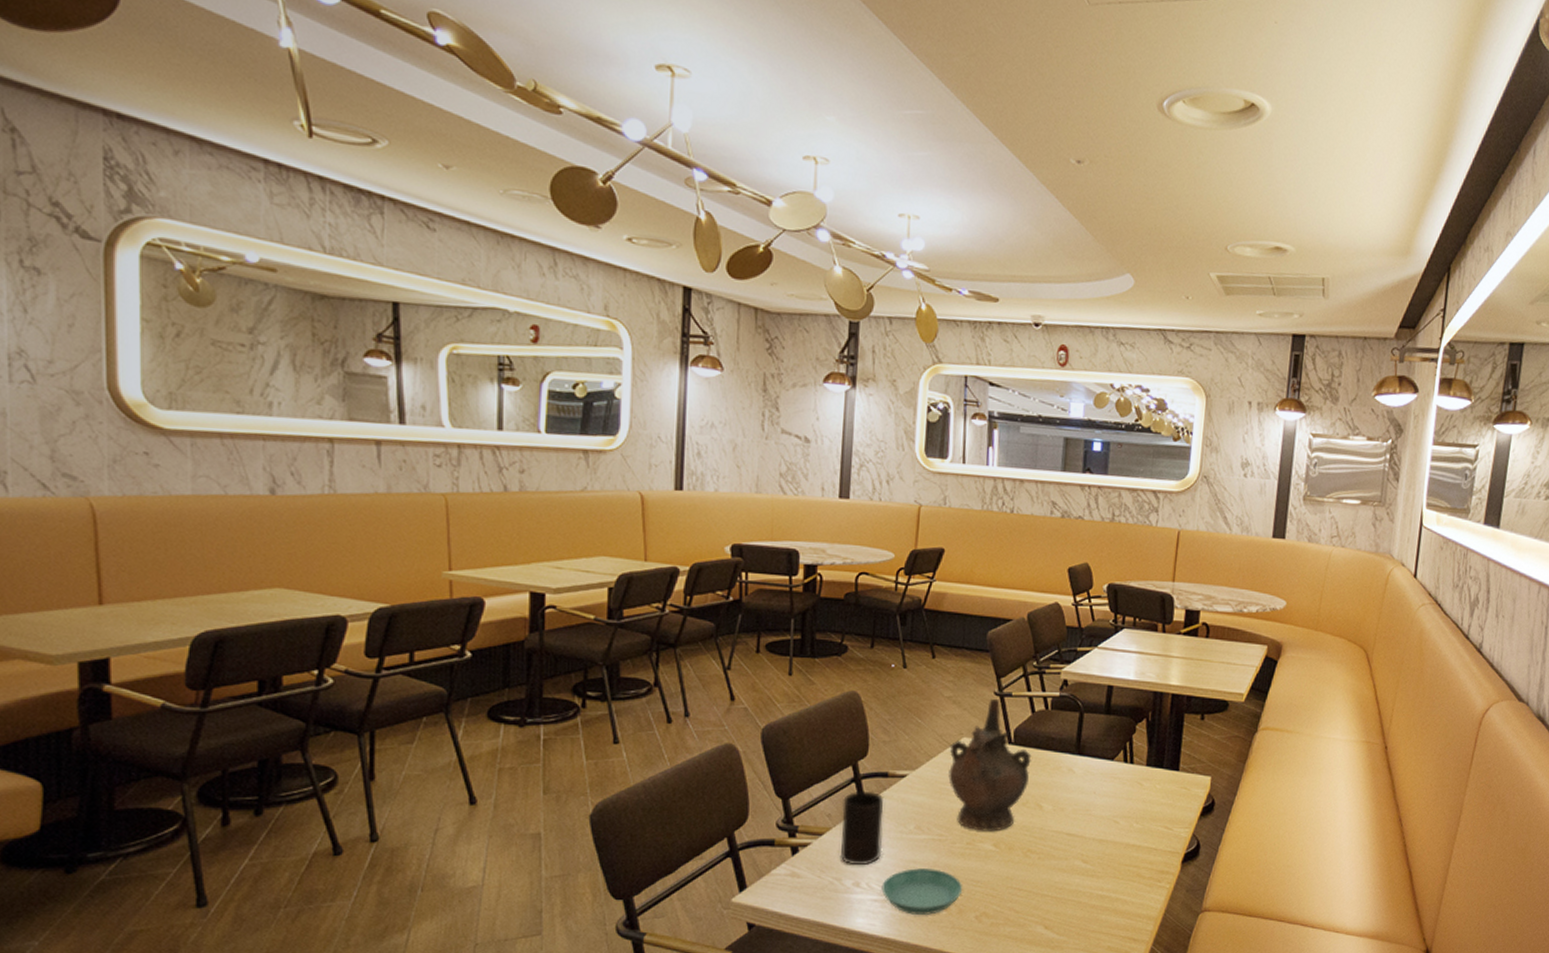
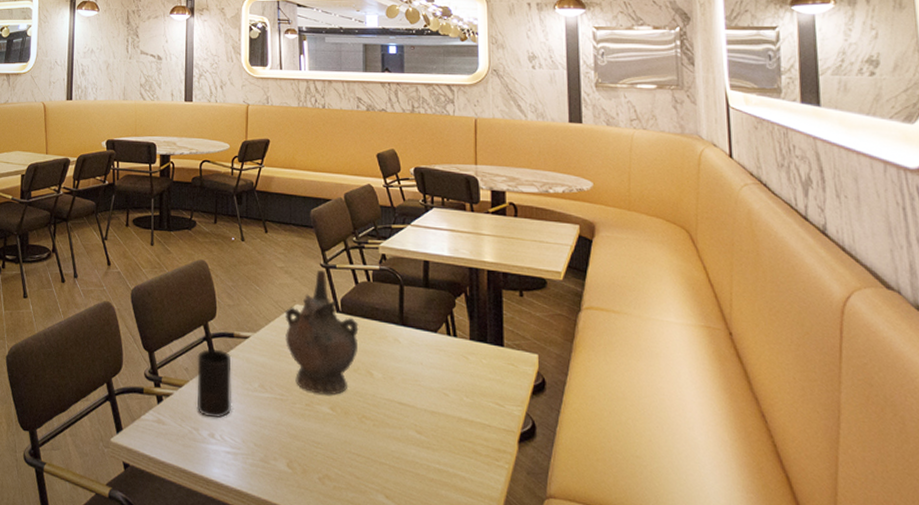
saucer: present [881,868,963,915] -> none [233,424,305,472]

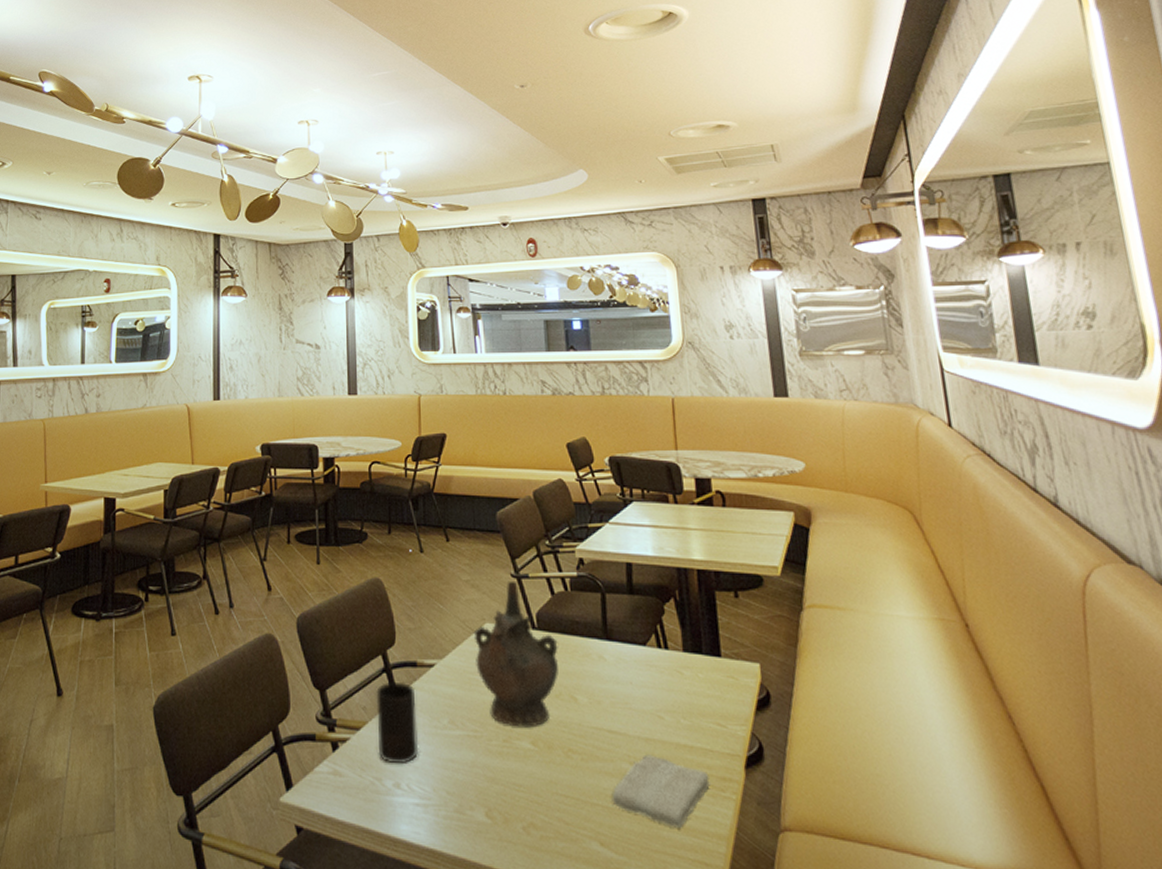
washcloth: none [398,425,486,489] -> present [612,754,710,828]

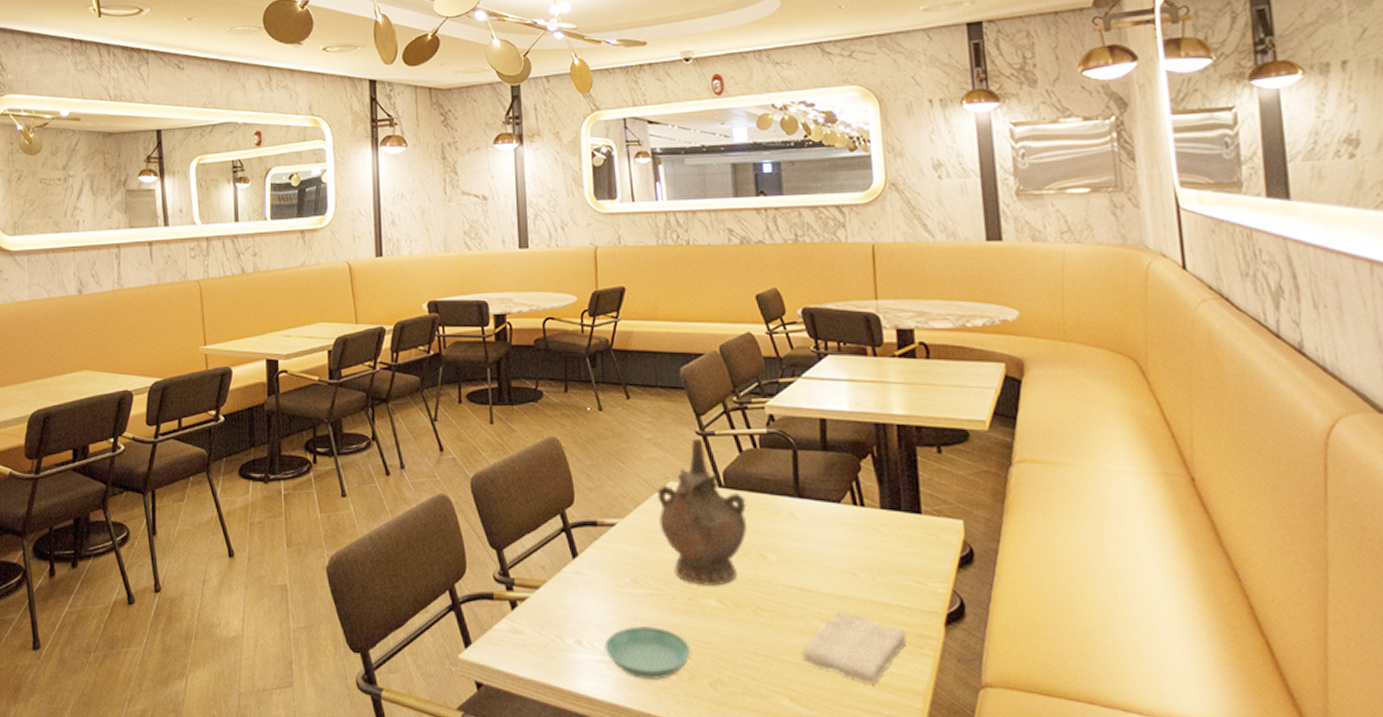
cup: present [376,681,419,765] -> none [555,540,601,623]
saucer: none [422,768,506,824] -> present [604,626,692,680]

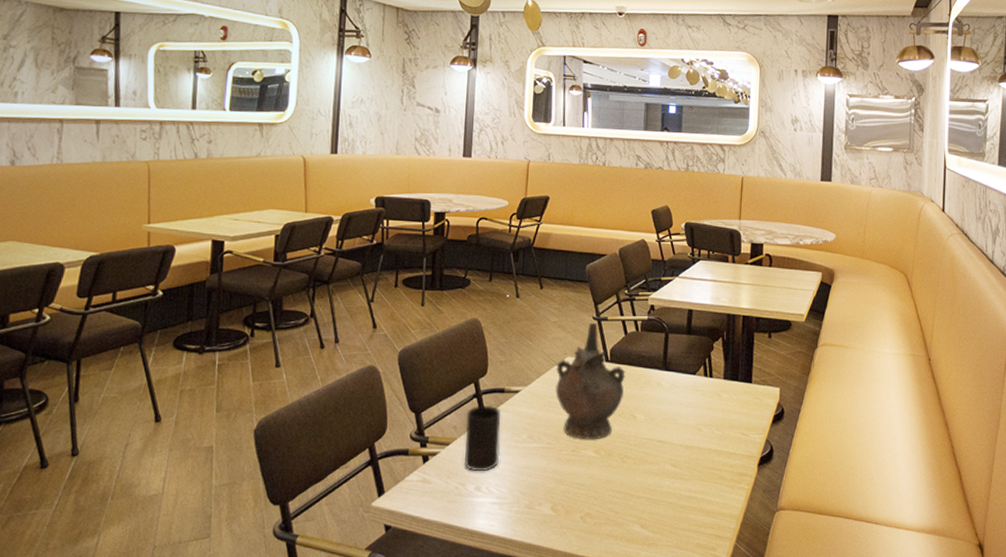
cup: none [555,540,601,623] -> present [463,405,502,472]
saucer: present [604,626,692,680] -> none [499,474,570,516]
washcloth: present [802,612,907,684] -> none [654,458,731,511]

